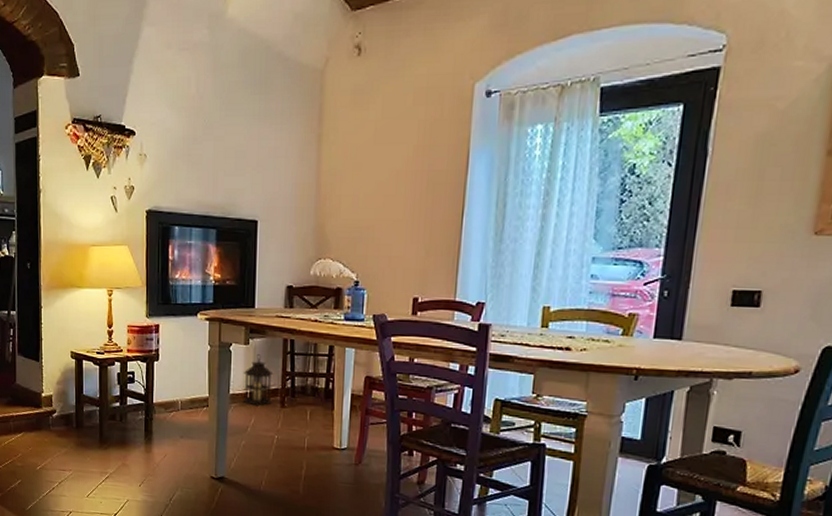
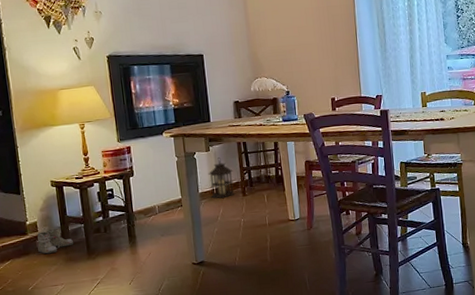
boots: none [50,405,86,434] -> present [37,228,73,254]

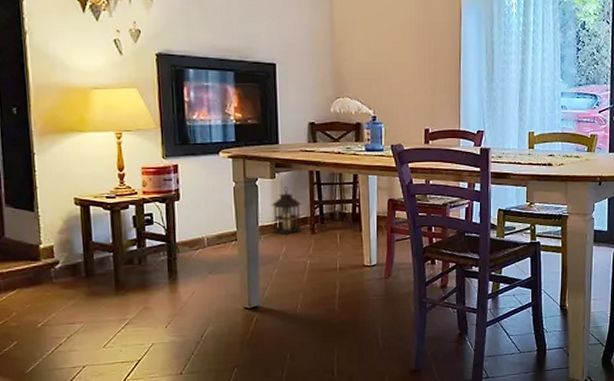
boots: present [37,228,73,254] -> none [52,255,98,286]

